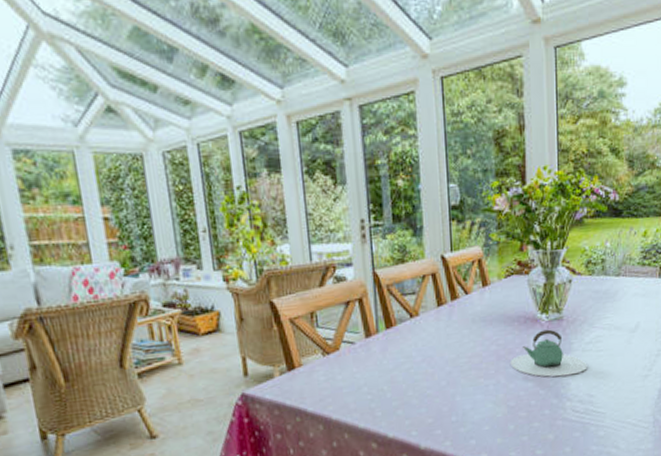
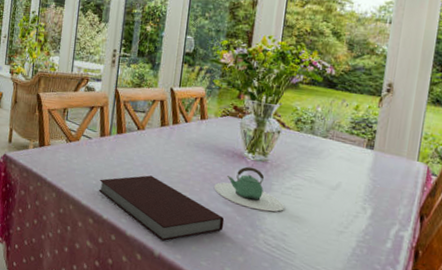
notebook: none [375,370,528,444] -> present [98,175,225,242]

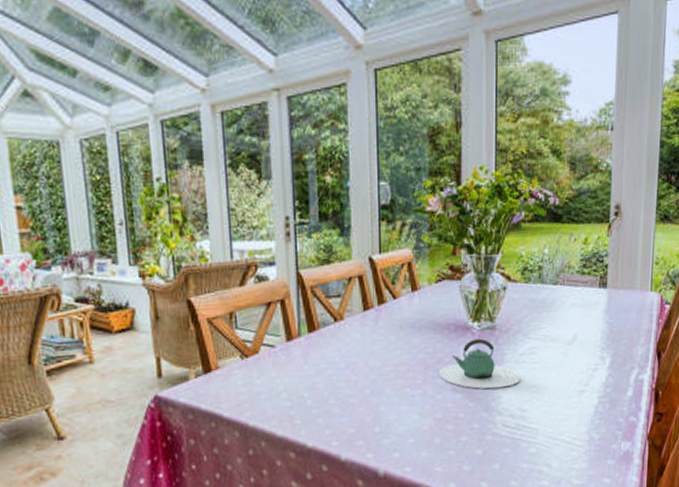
notebook: present [98,175,225,242] -> none [295,377,456,456]

